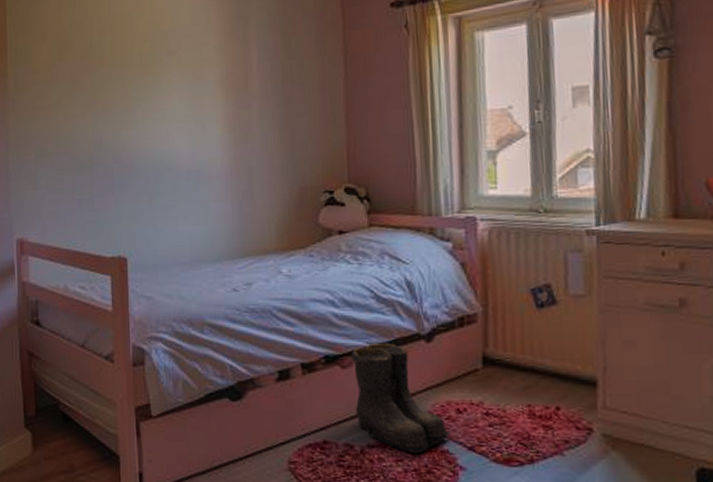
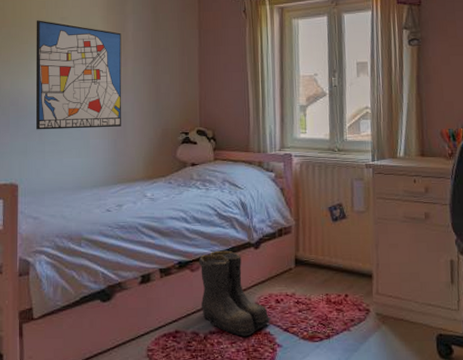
wall art: none [139,56,247,192] -> present [35,20,122,130]

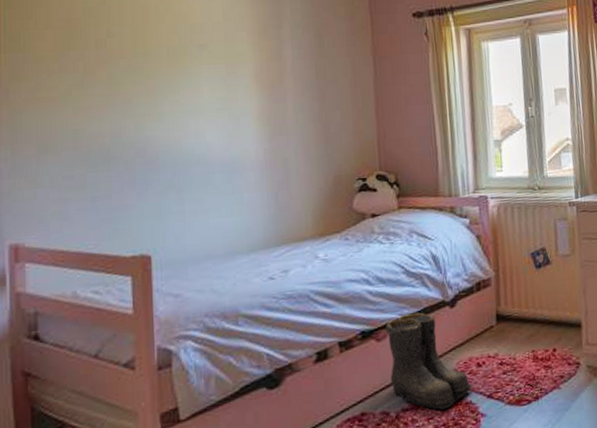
wall art: present [35,20,122,130] -> none [165,48,283,186]

